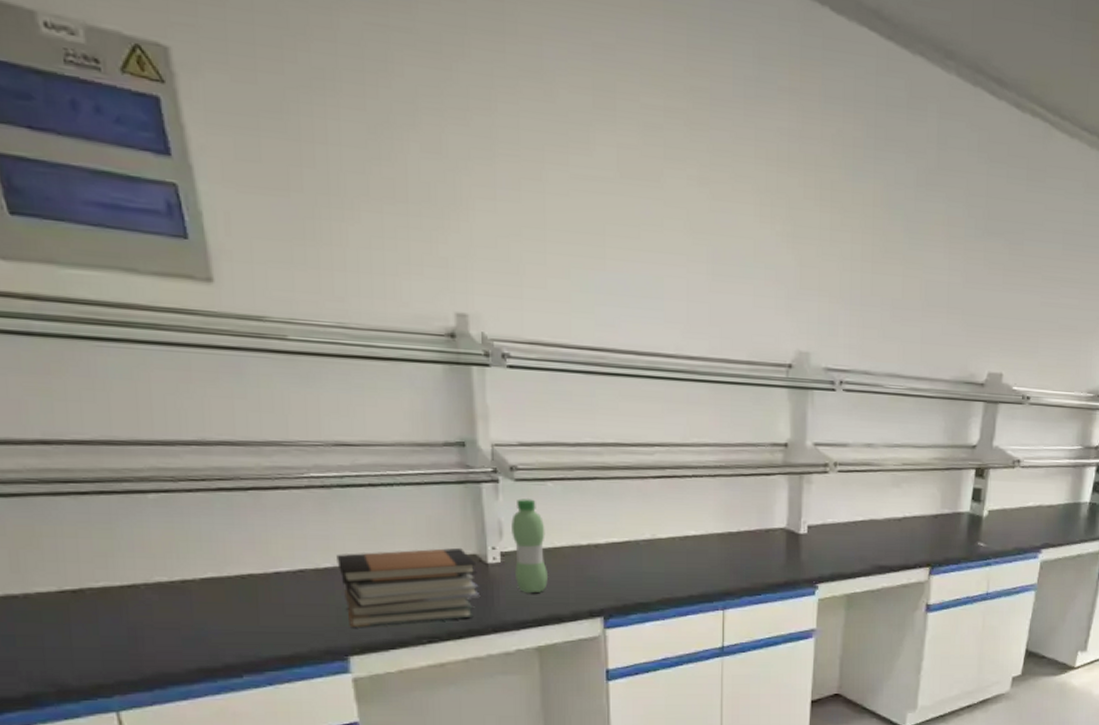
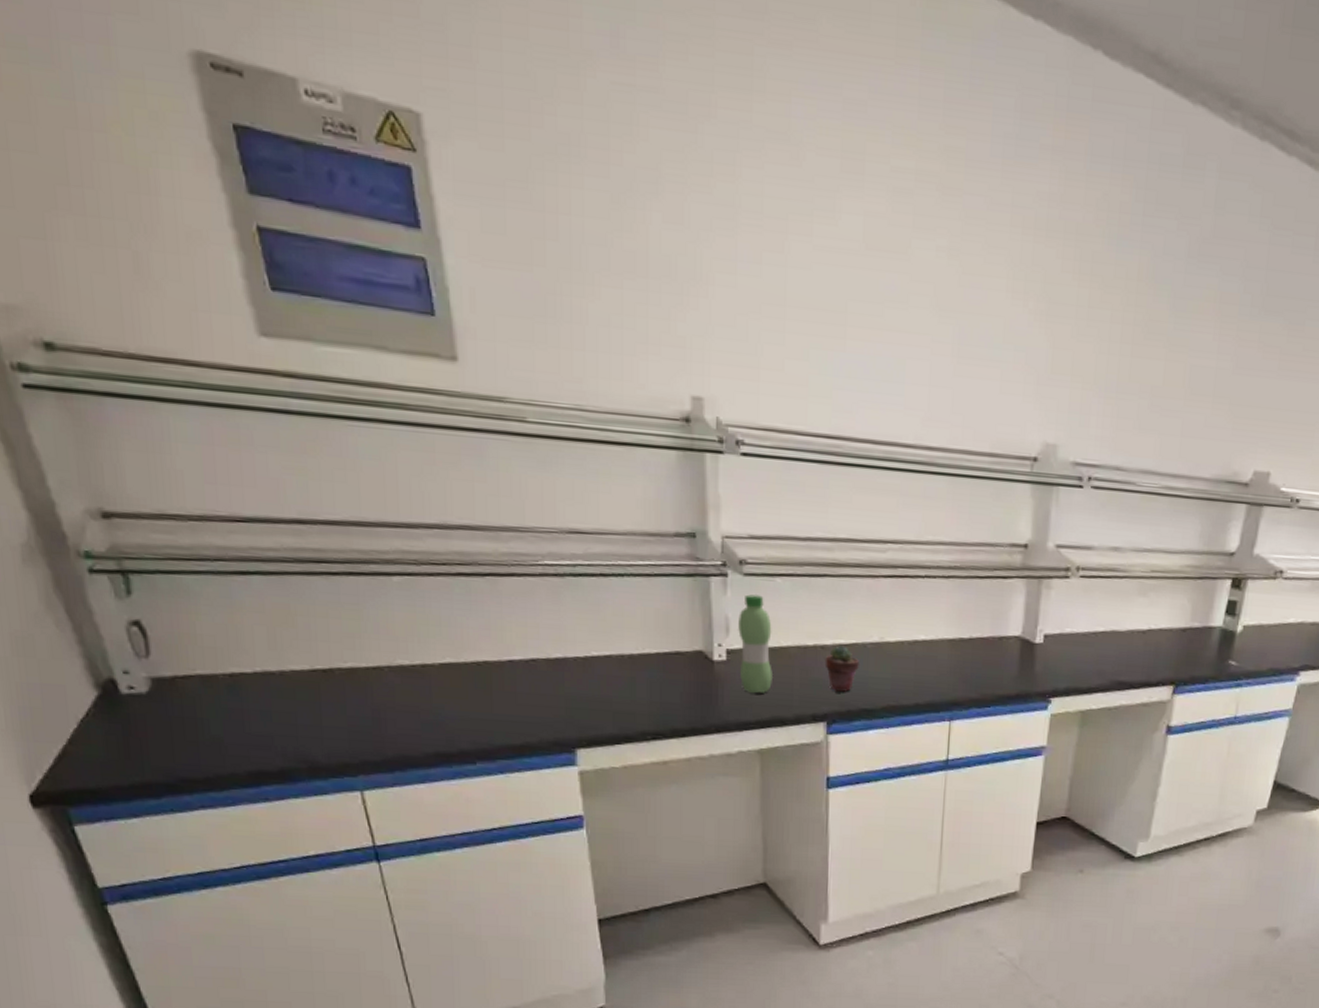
book stack: present [336,547,479,627] -> none [567,642,704,720]
potted succulent: none [599,544,634,587] -> present [824,645,860,692]

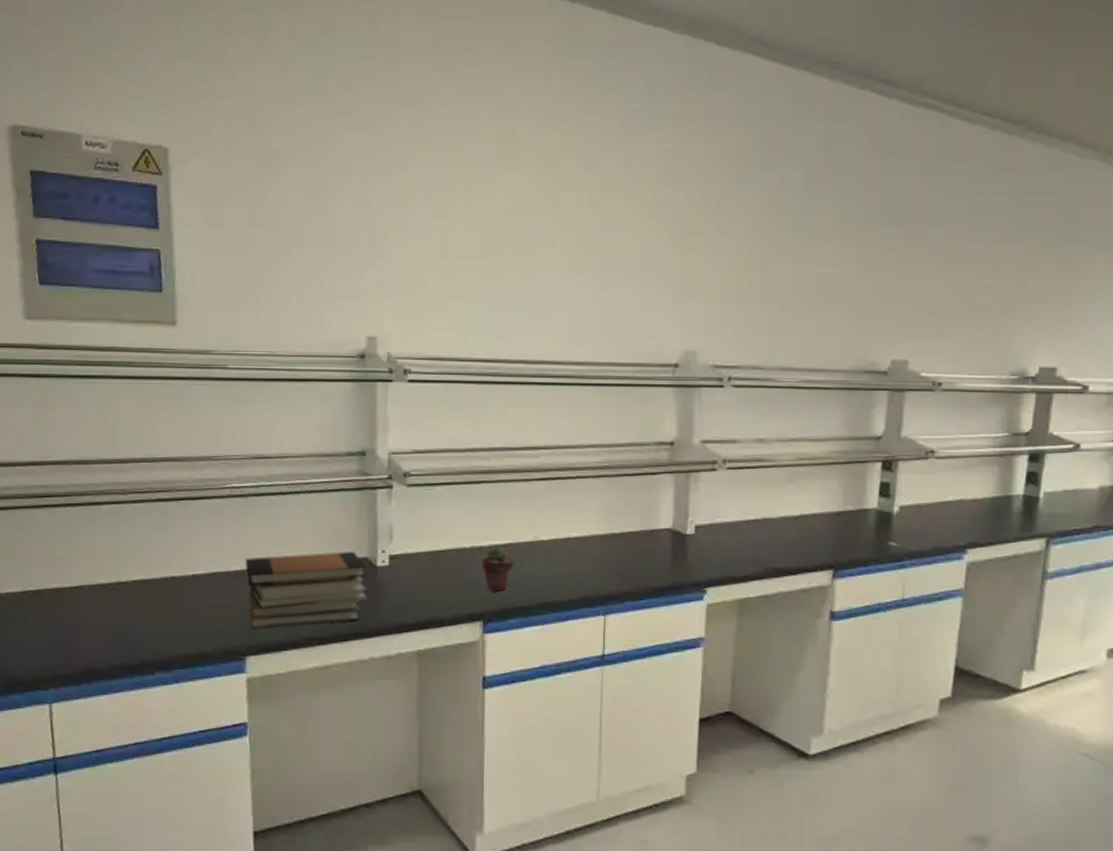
book stack: none [567,642,704,720] -> present [245,551,367,628]
water bottle: present [738,594,774,694] -> none [401,503,433,596]

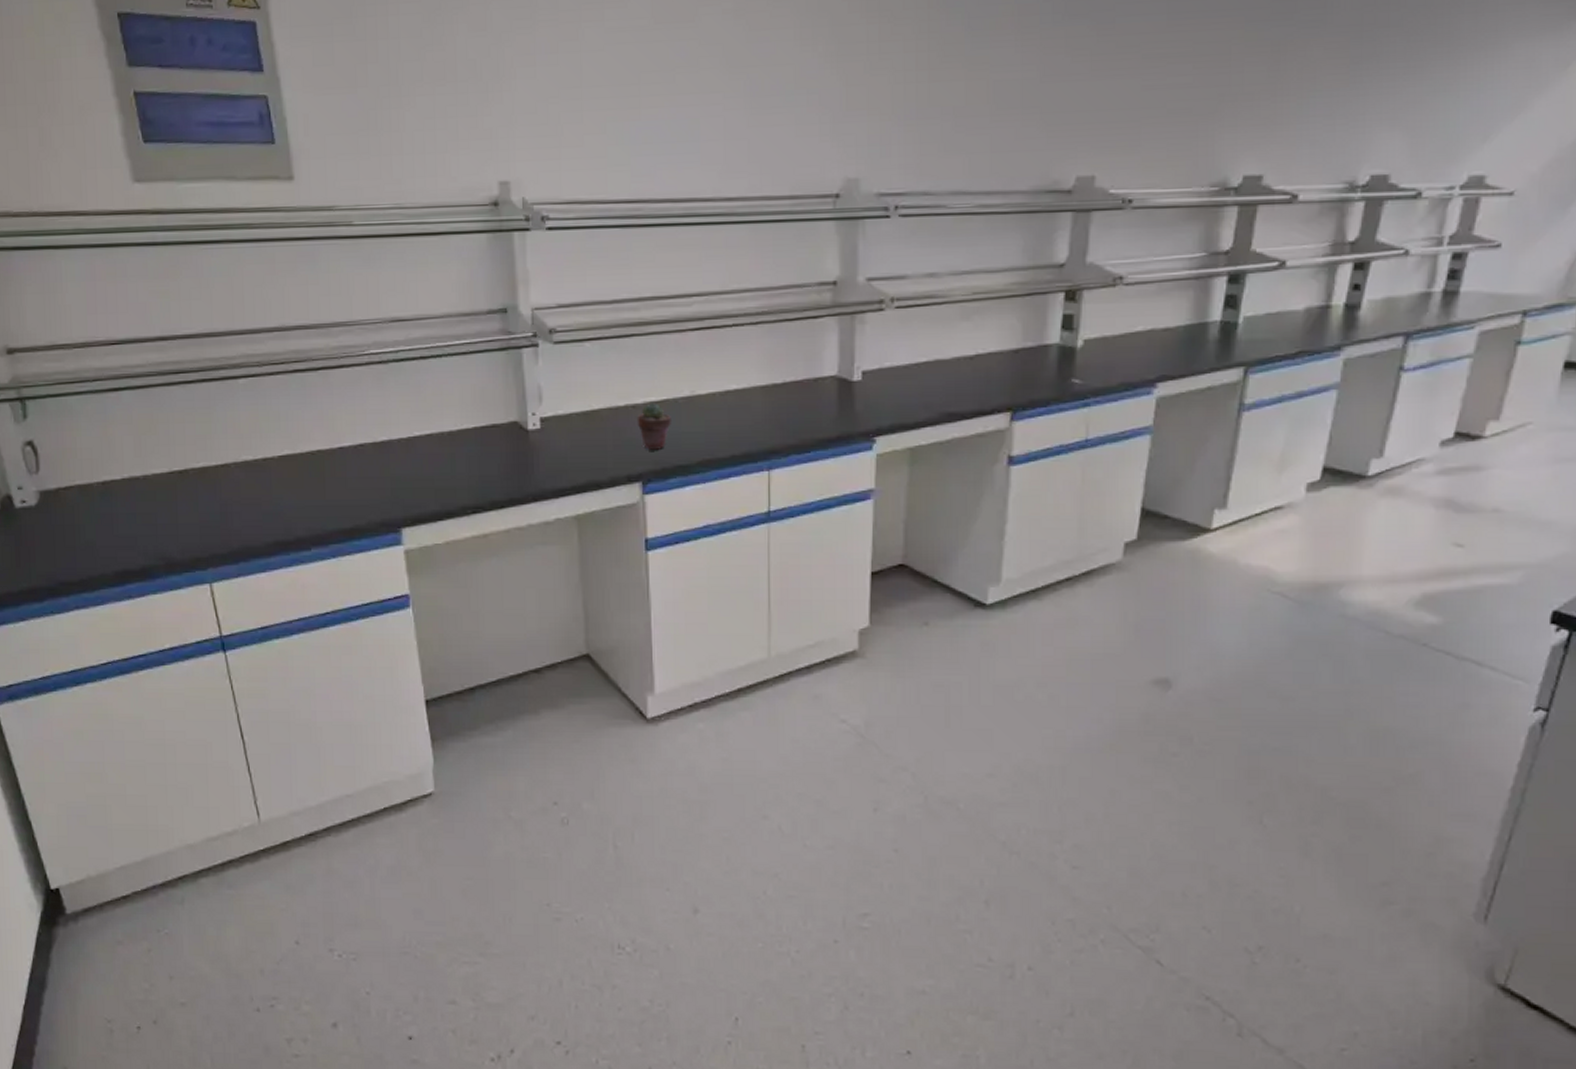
book stack: present [245,551,367,628] -> none [392,415,520,499]

